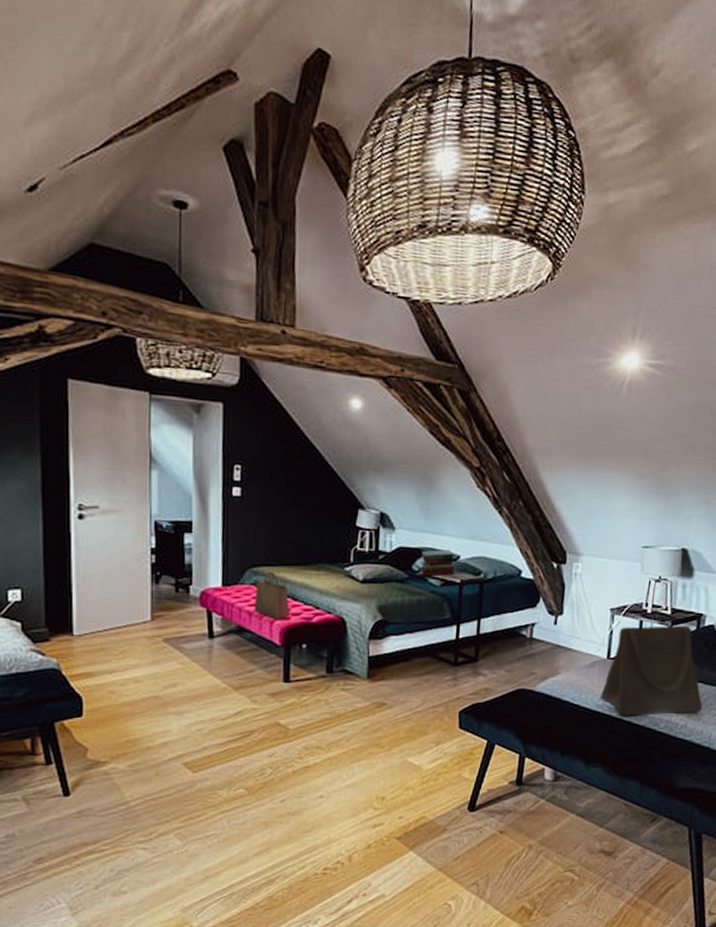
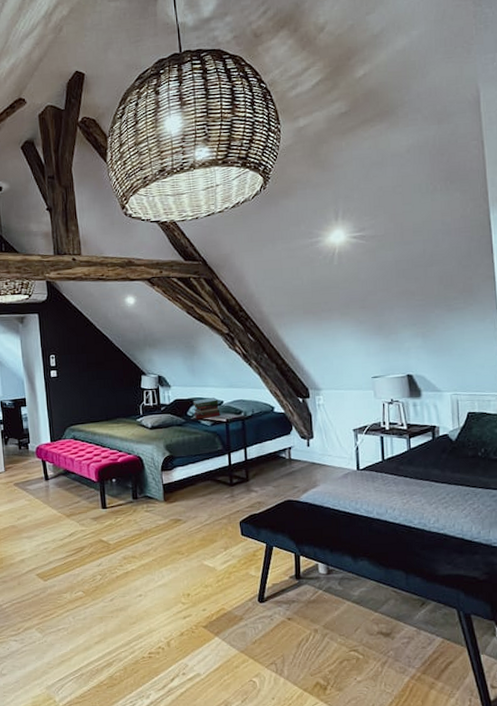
handbag: present [254,571,291,619] -> none [73,427,101,462]
tote bag: present [600,625,703,717] -> none [357,437,450,517]

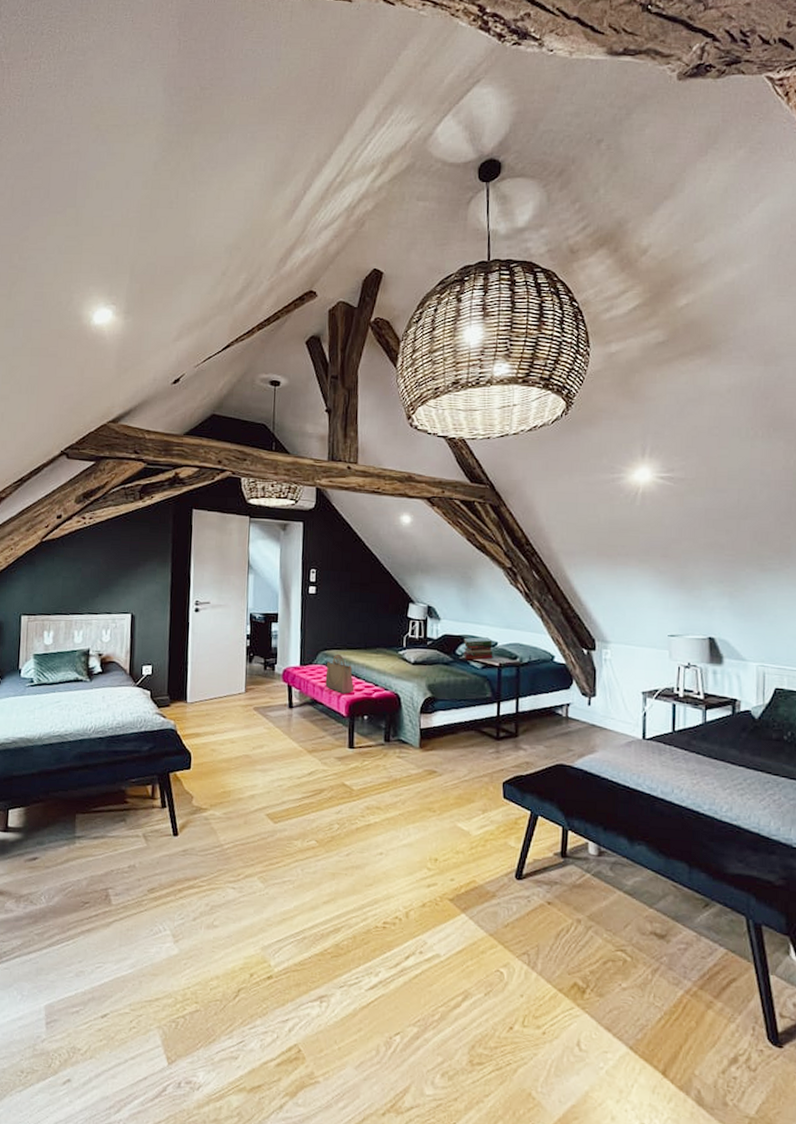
handbag: none [73,427,101,462] -> present [325,653,355,694]

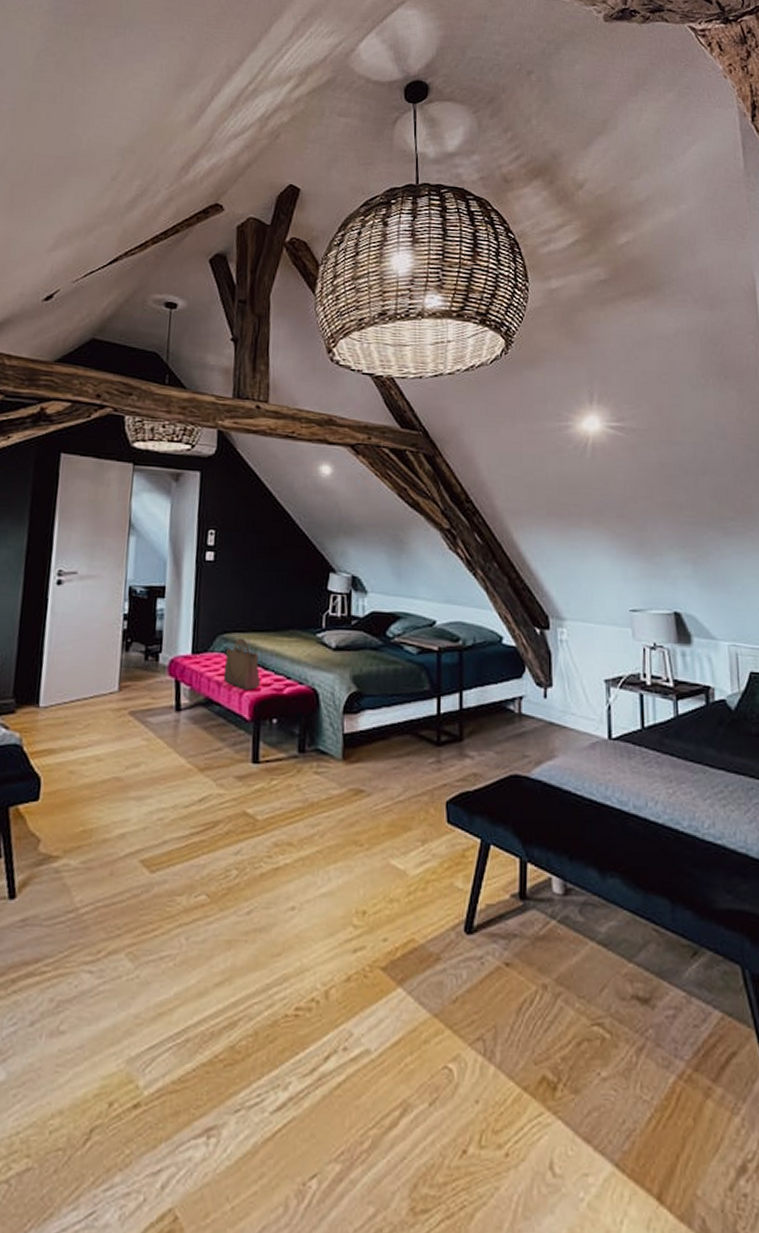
books: present [463,637,493,661] -> none [395,614,431,644]

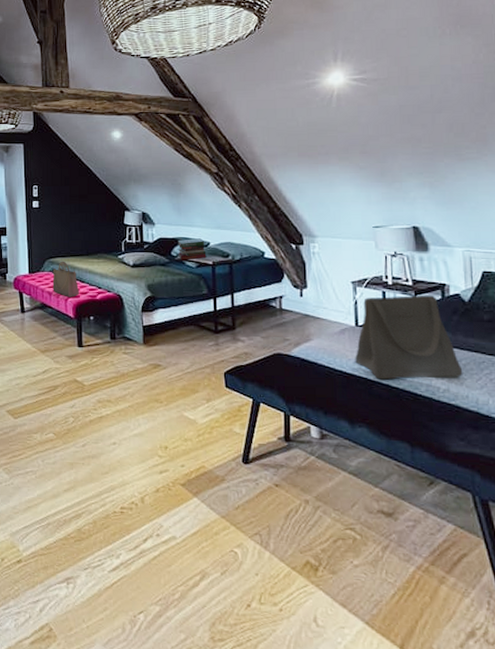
books: none [395,614,431,644] -> present [177,238,207,261]
tote bag: none [607,699,730,812] -> present [355,295,463,380]

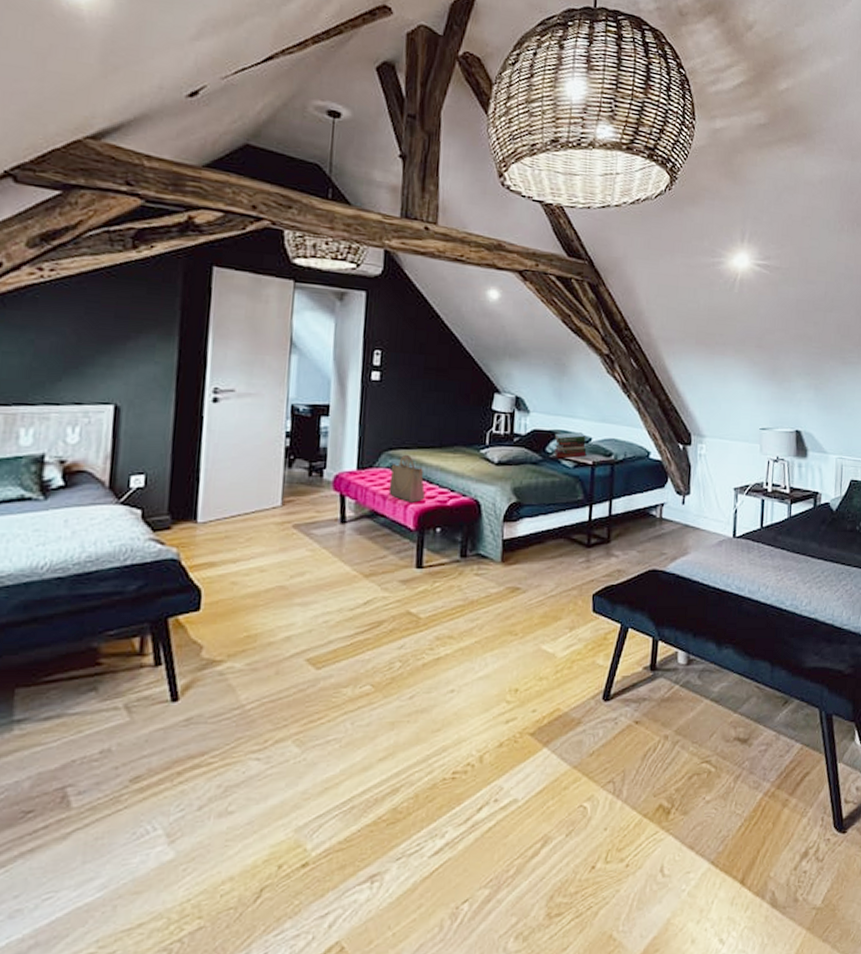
tote bag: present [355,295,463,380] -> none [729,503,824,595]

